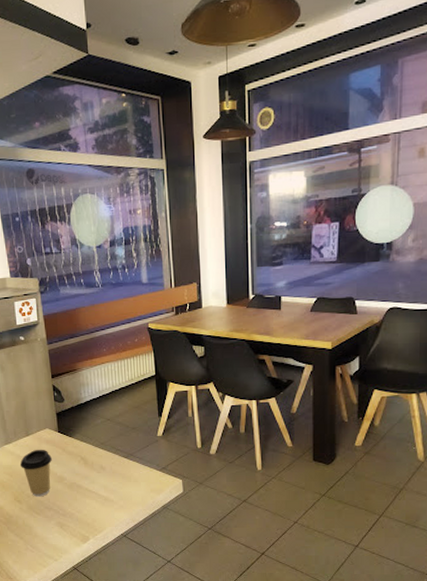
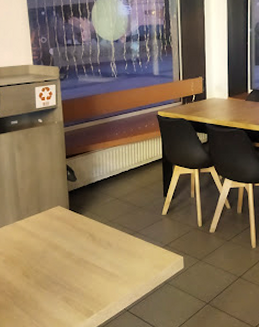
coffee cup: present [20,449,52,497] -> none [30,225,62,272]

